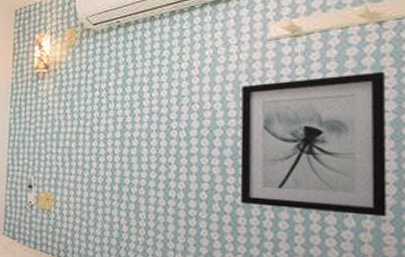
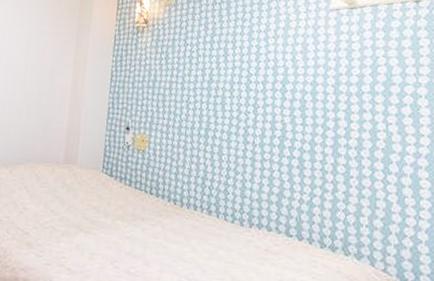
wall art: present [240,71,387,217] -> none [306,41,422,164]

